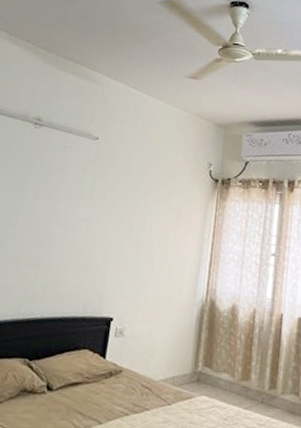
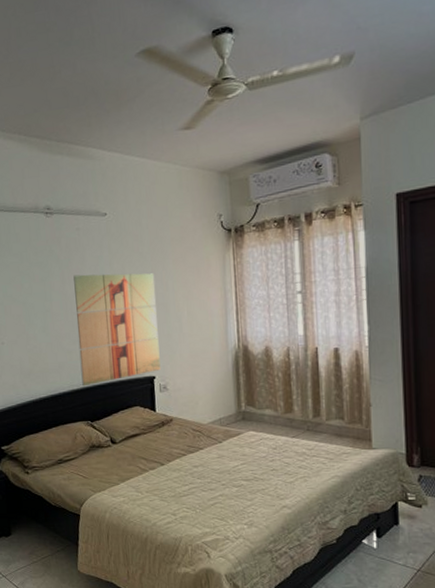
wall art: none [29,193,135,318] -> present [73,273,161,387]

